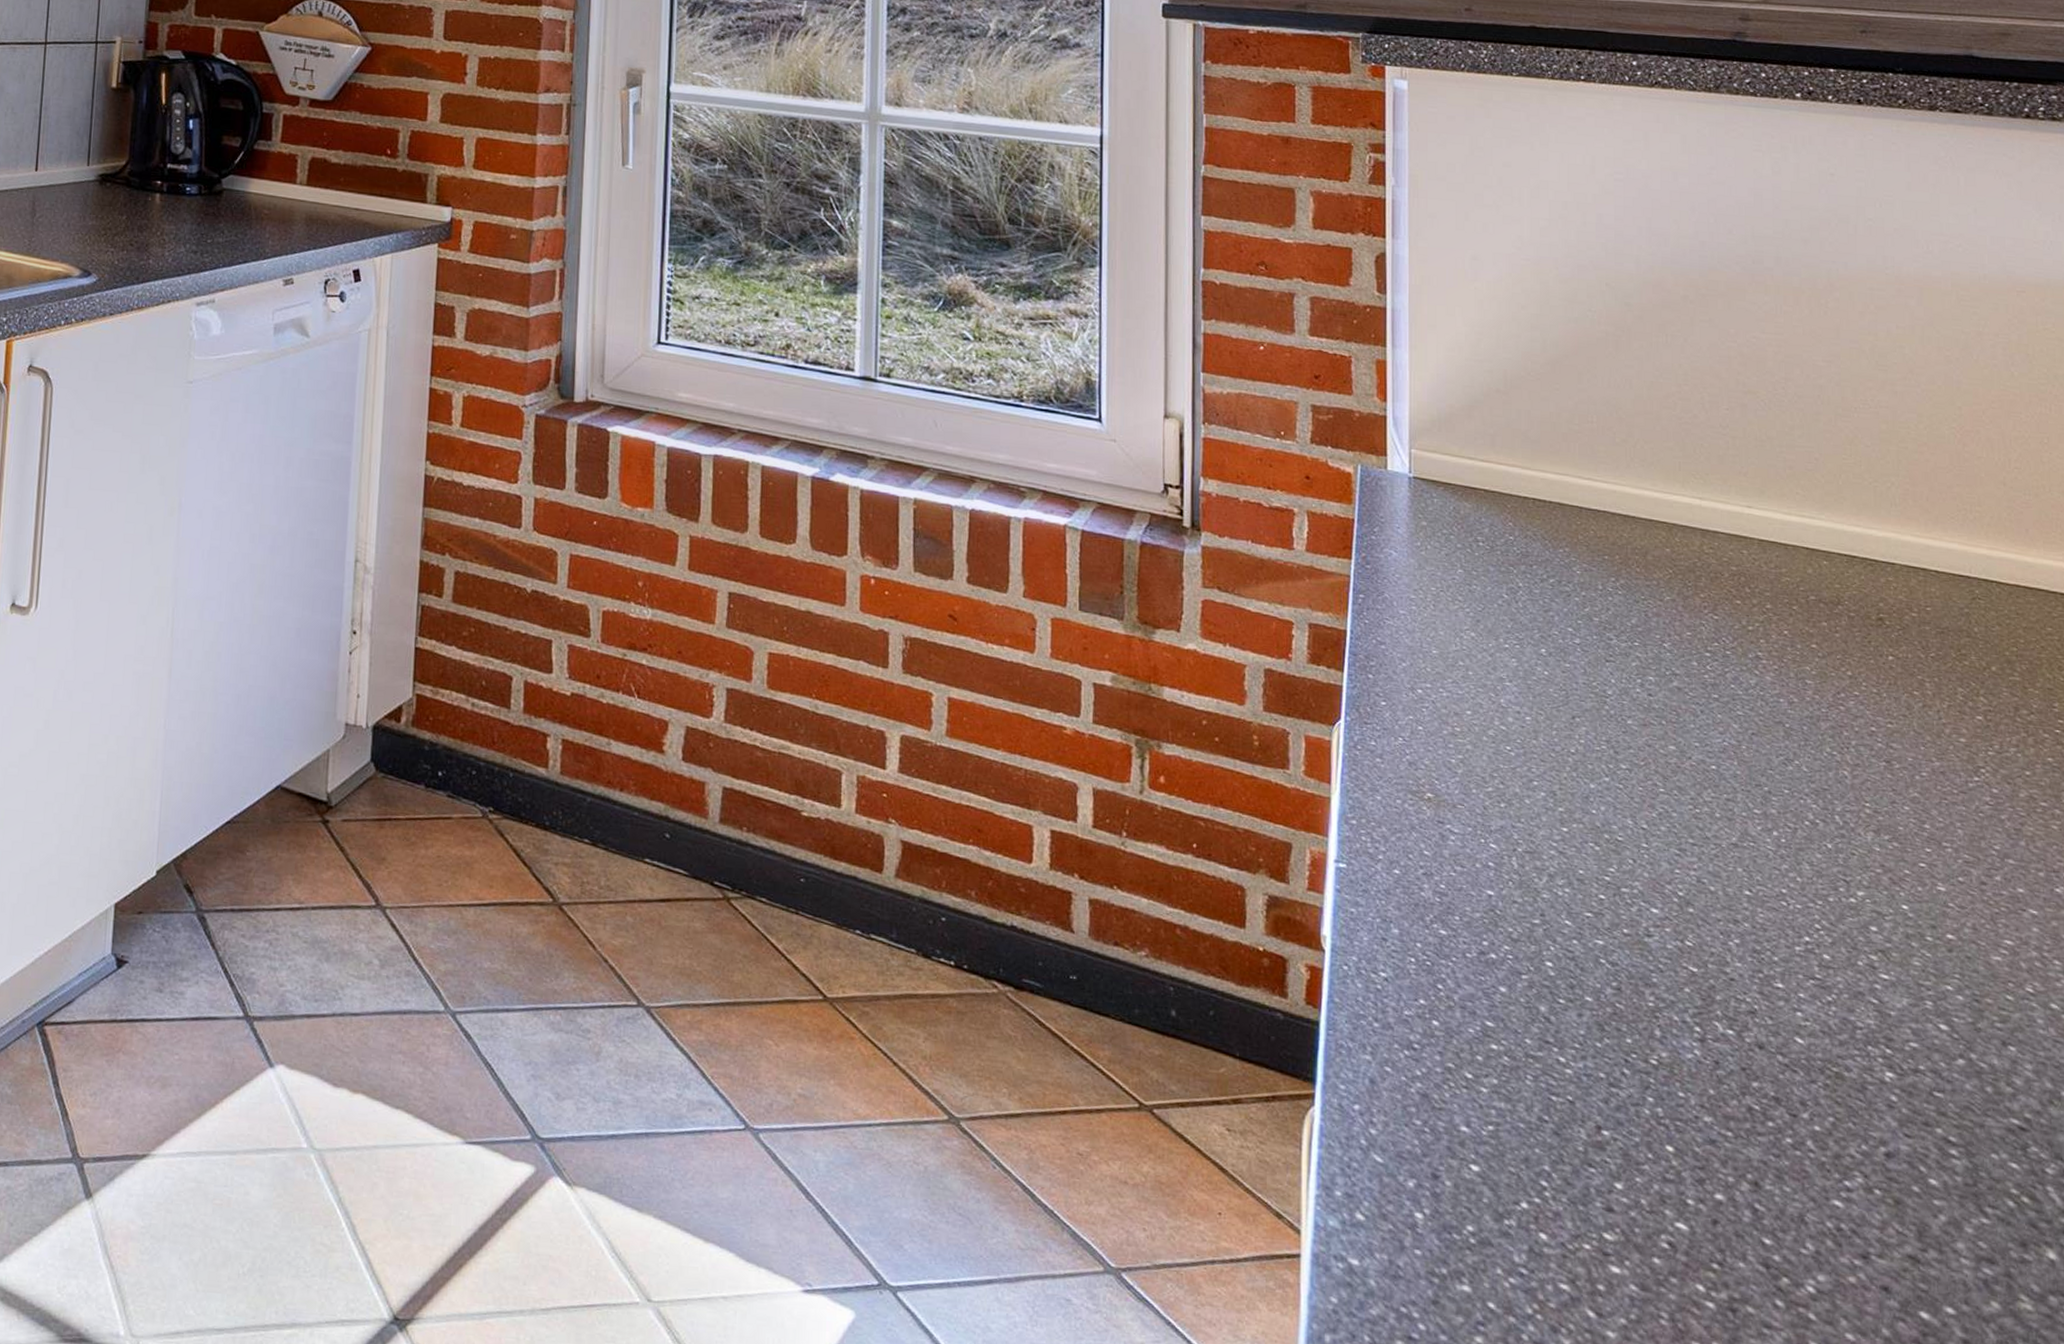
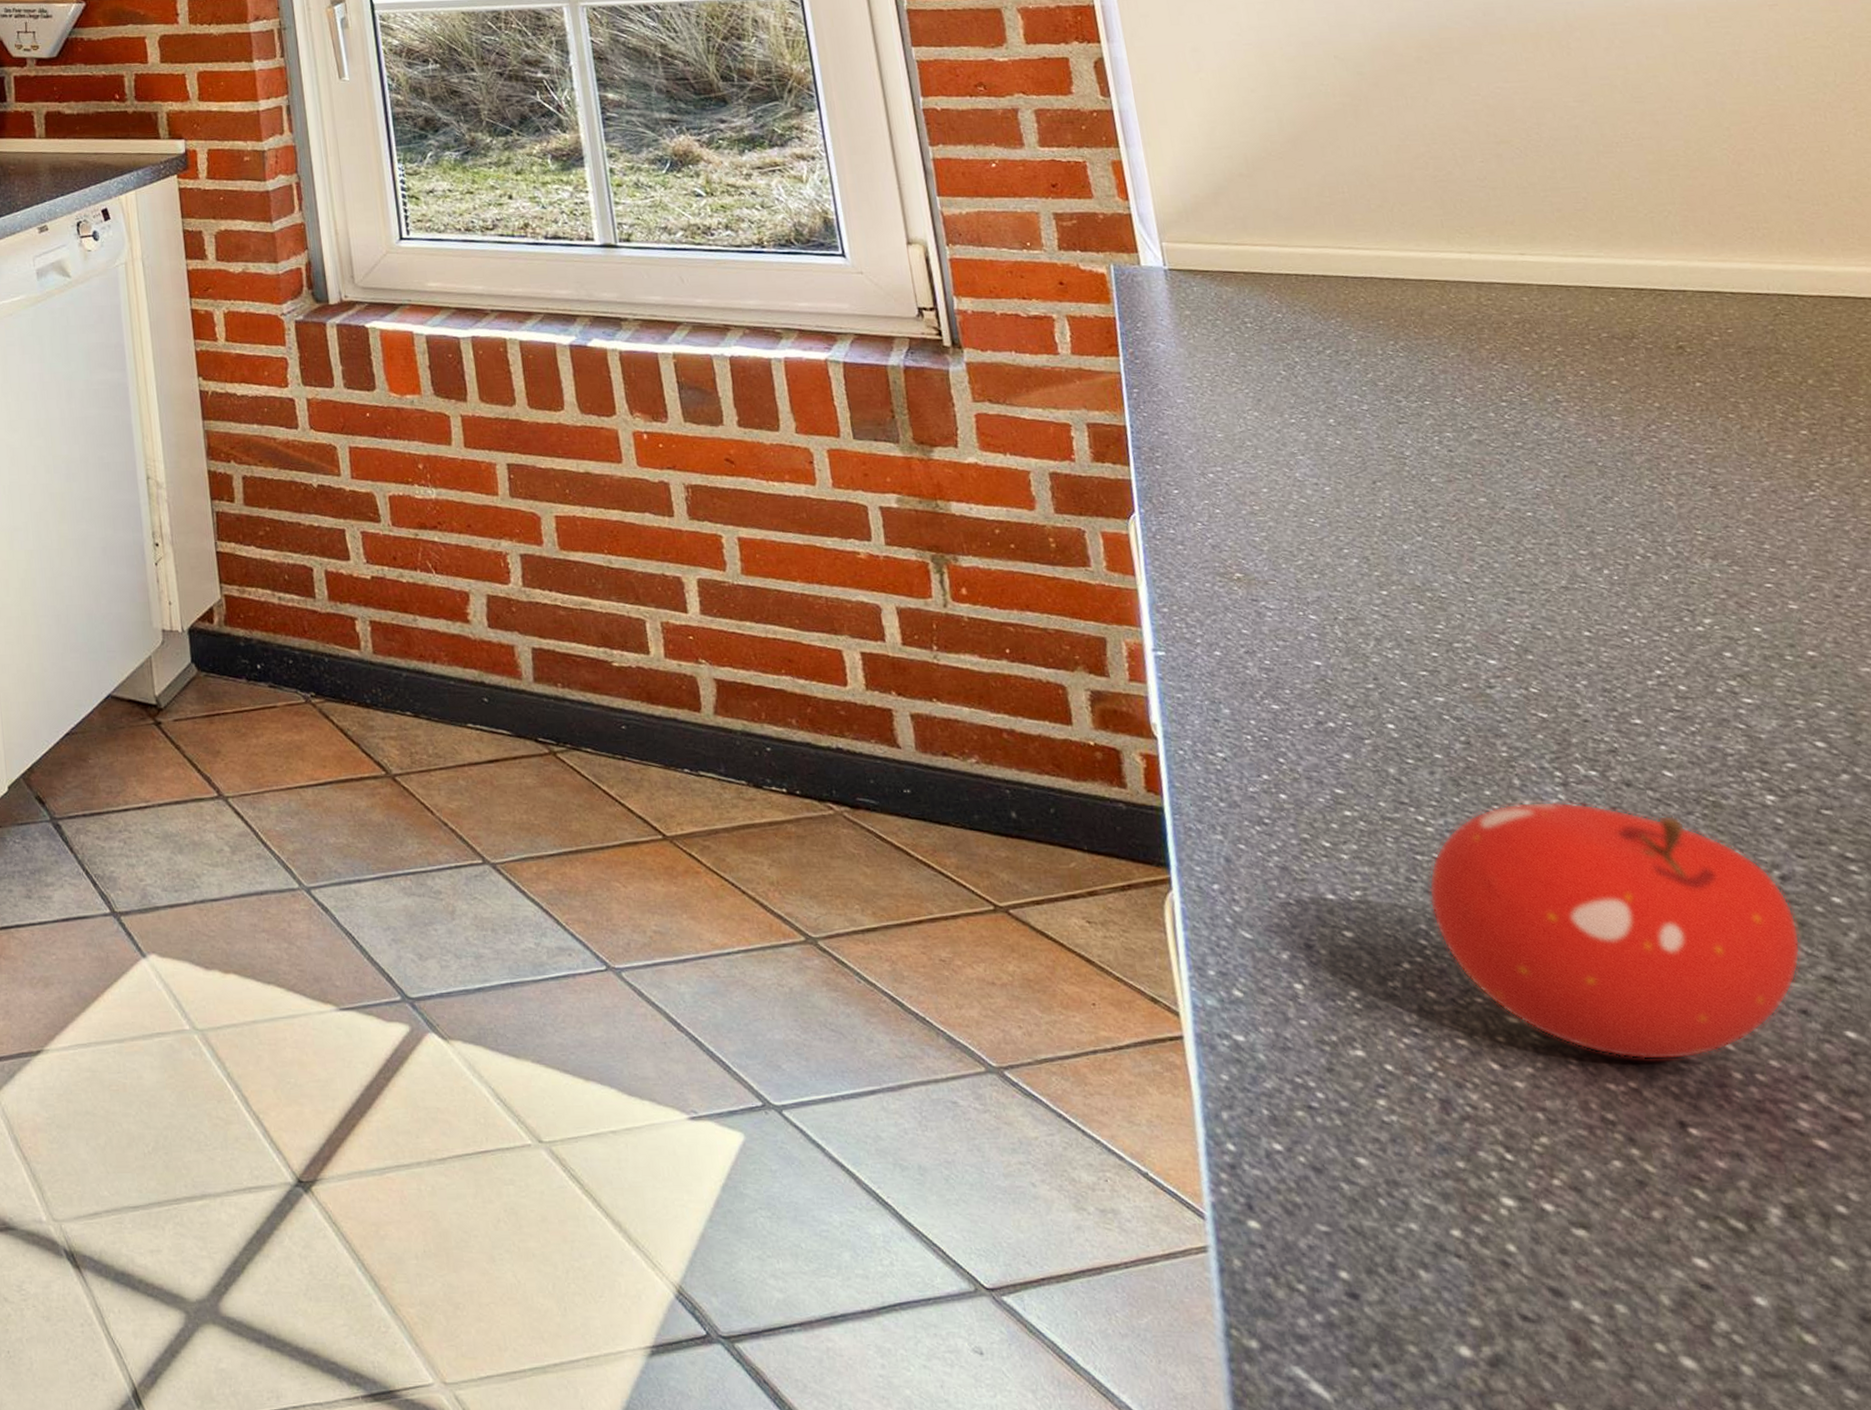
fruit: none [1556,1053,1894,1325] -> present [1428,801,1801,1060]

